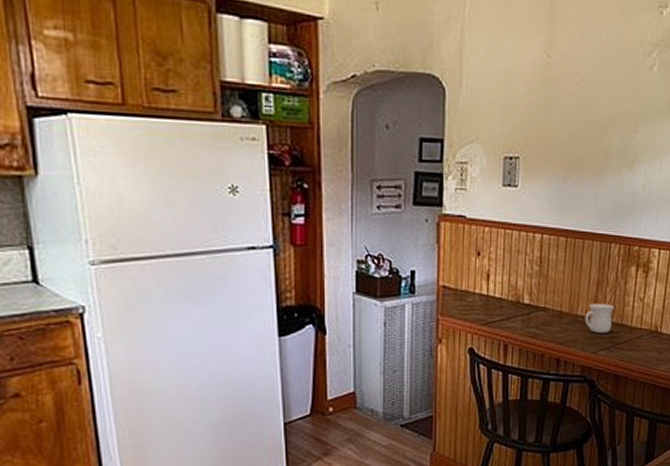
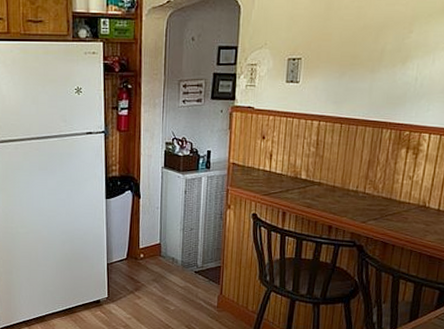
mug: present [585,304,614,333] -> none [356,180,384,206]

